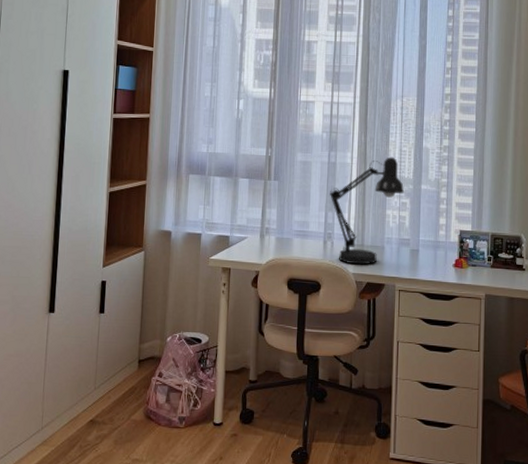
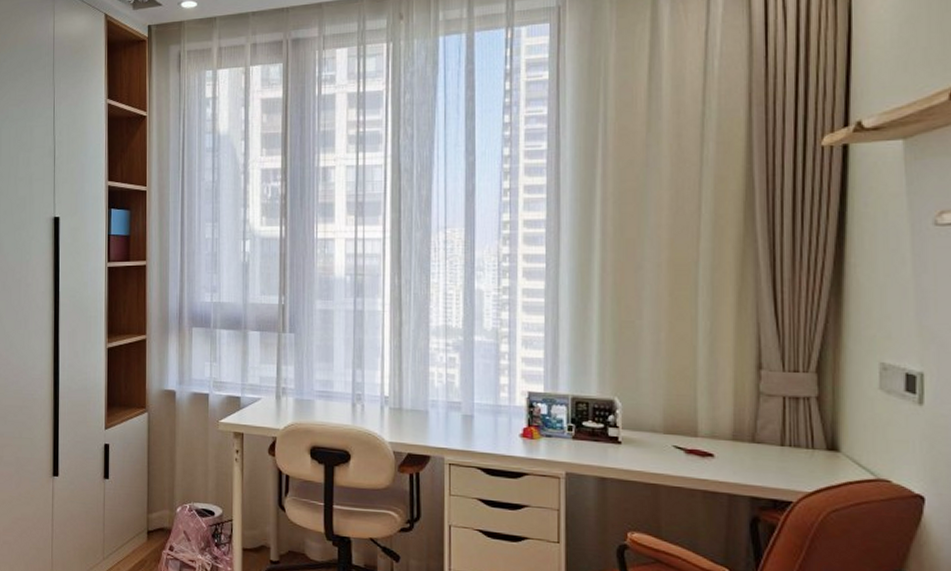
desk lamp: present [330,156,405,265] -> none [357,302,453,433]

